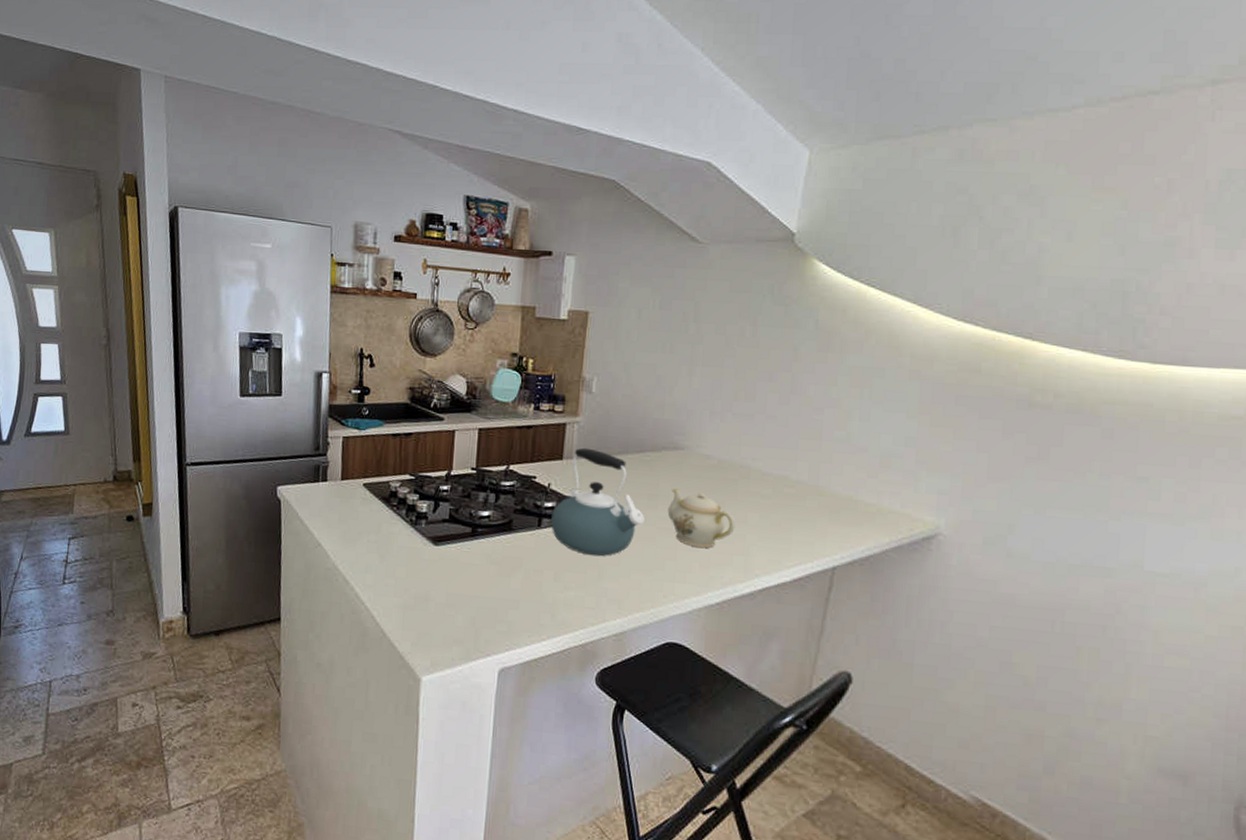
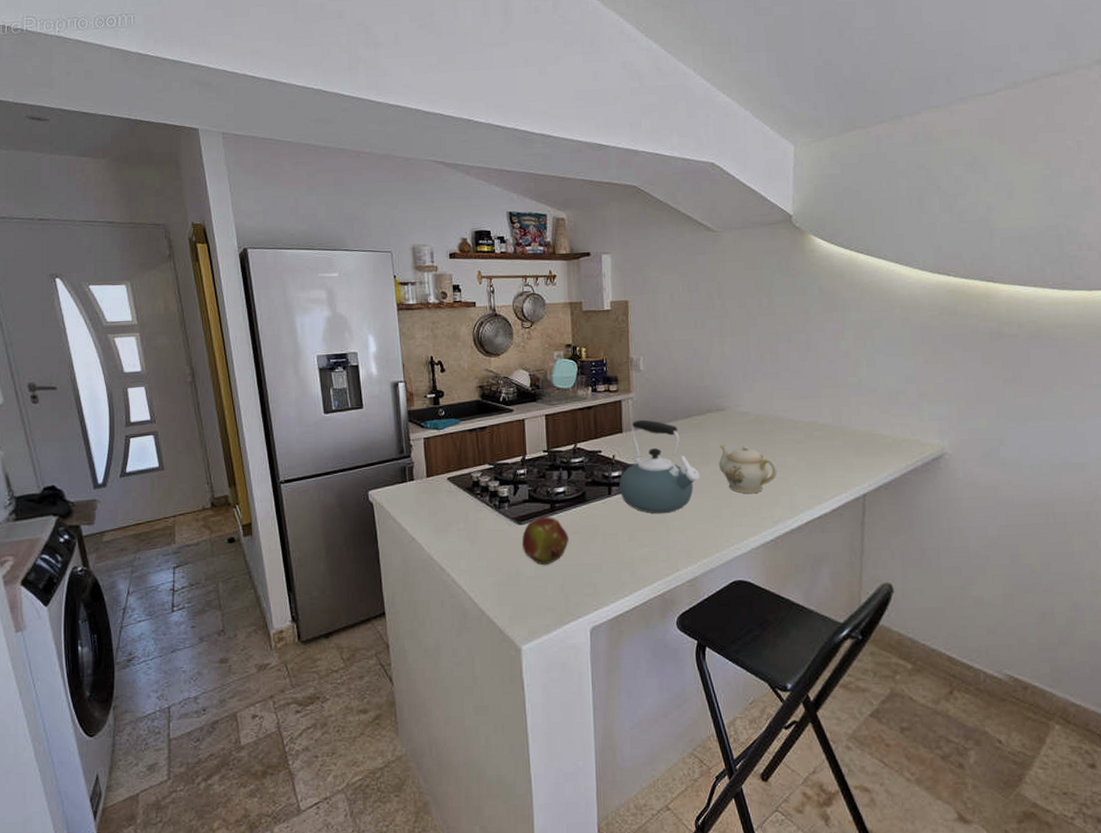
fruit: none [435,540,488,594] -> present [521,516,569,566]

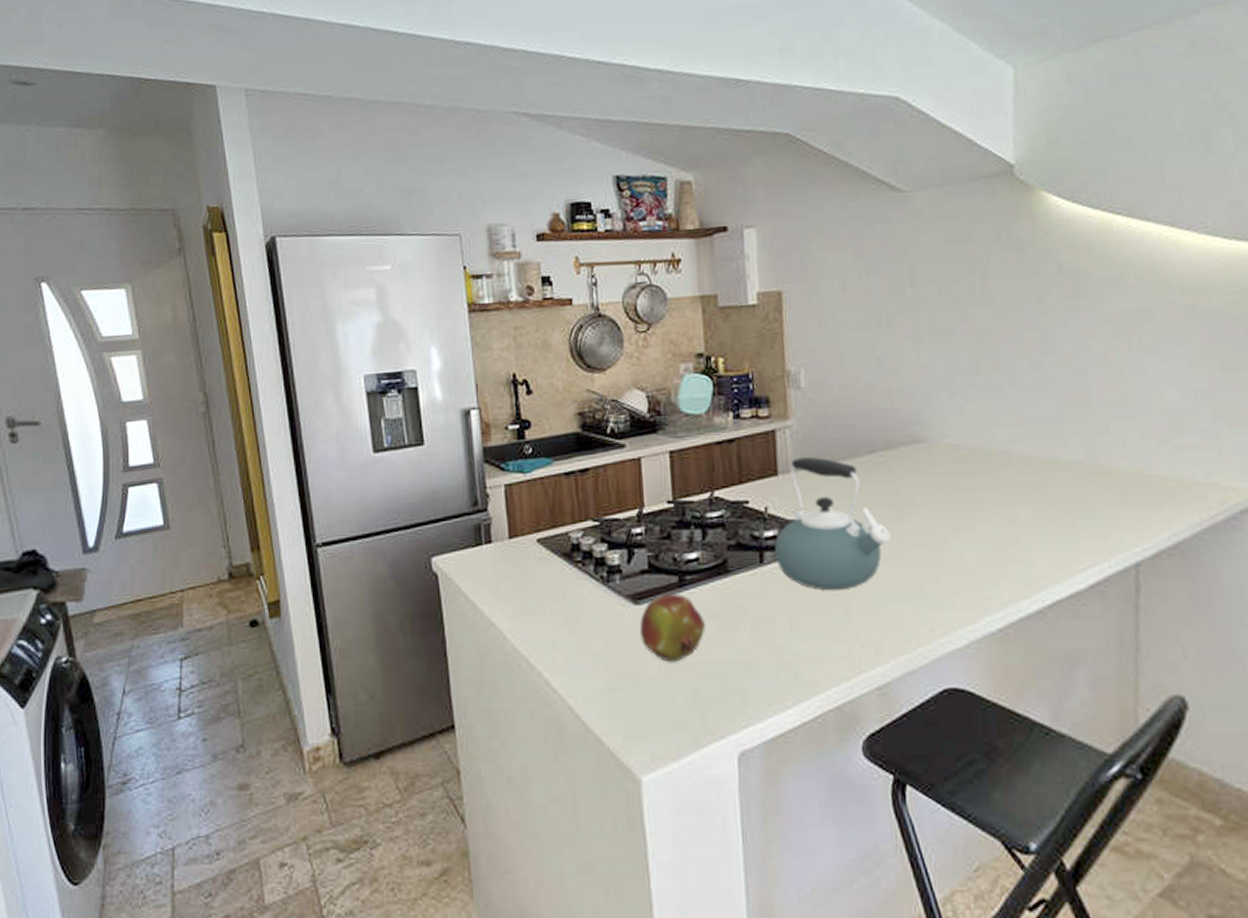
teapot: present [718,445,778,494] -> none [917,492,1005,563]

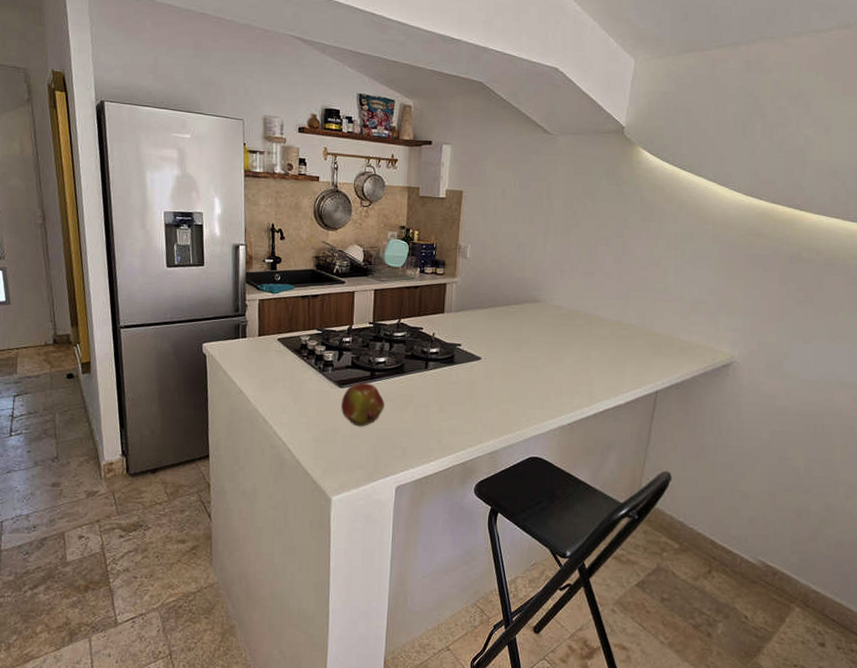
kettle: present [774,456,891,591] -> none [436,303,511,391]

